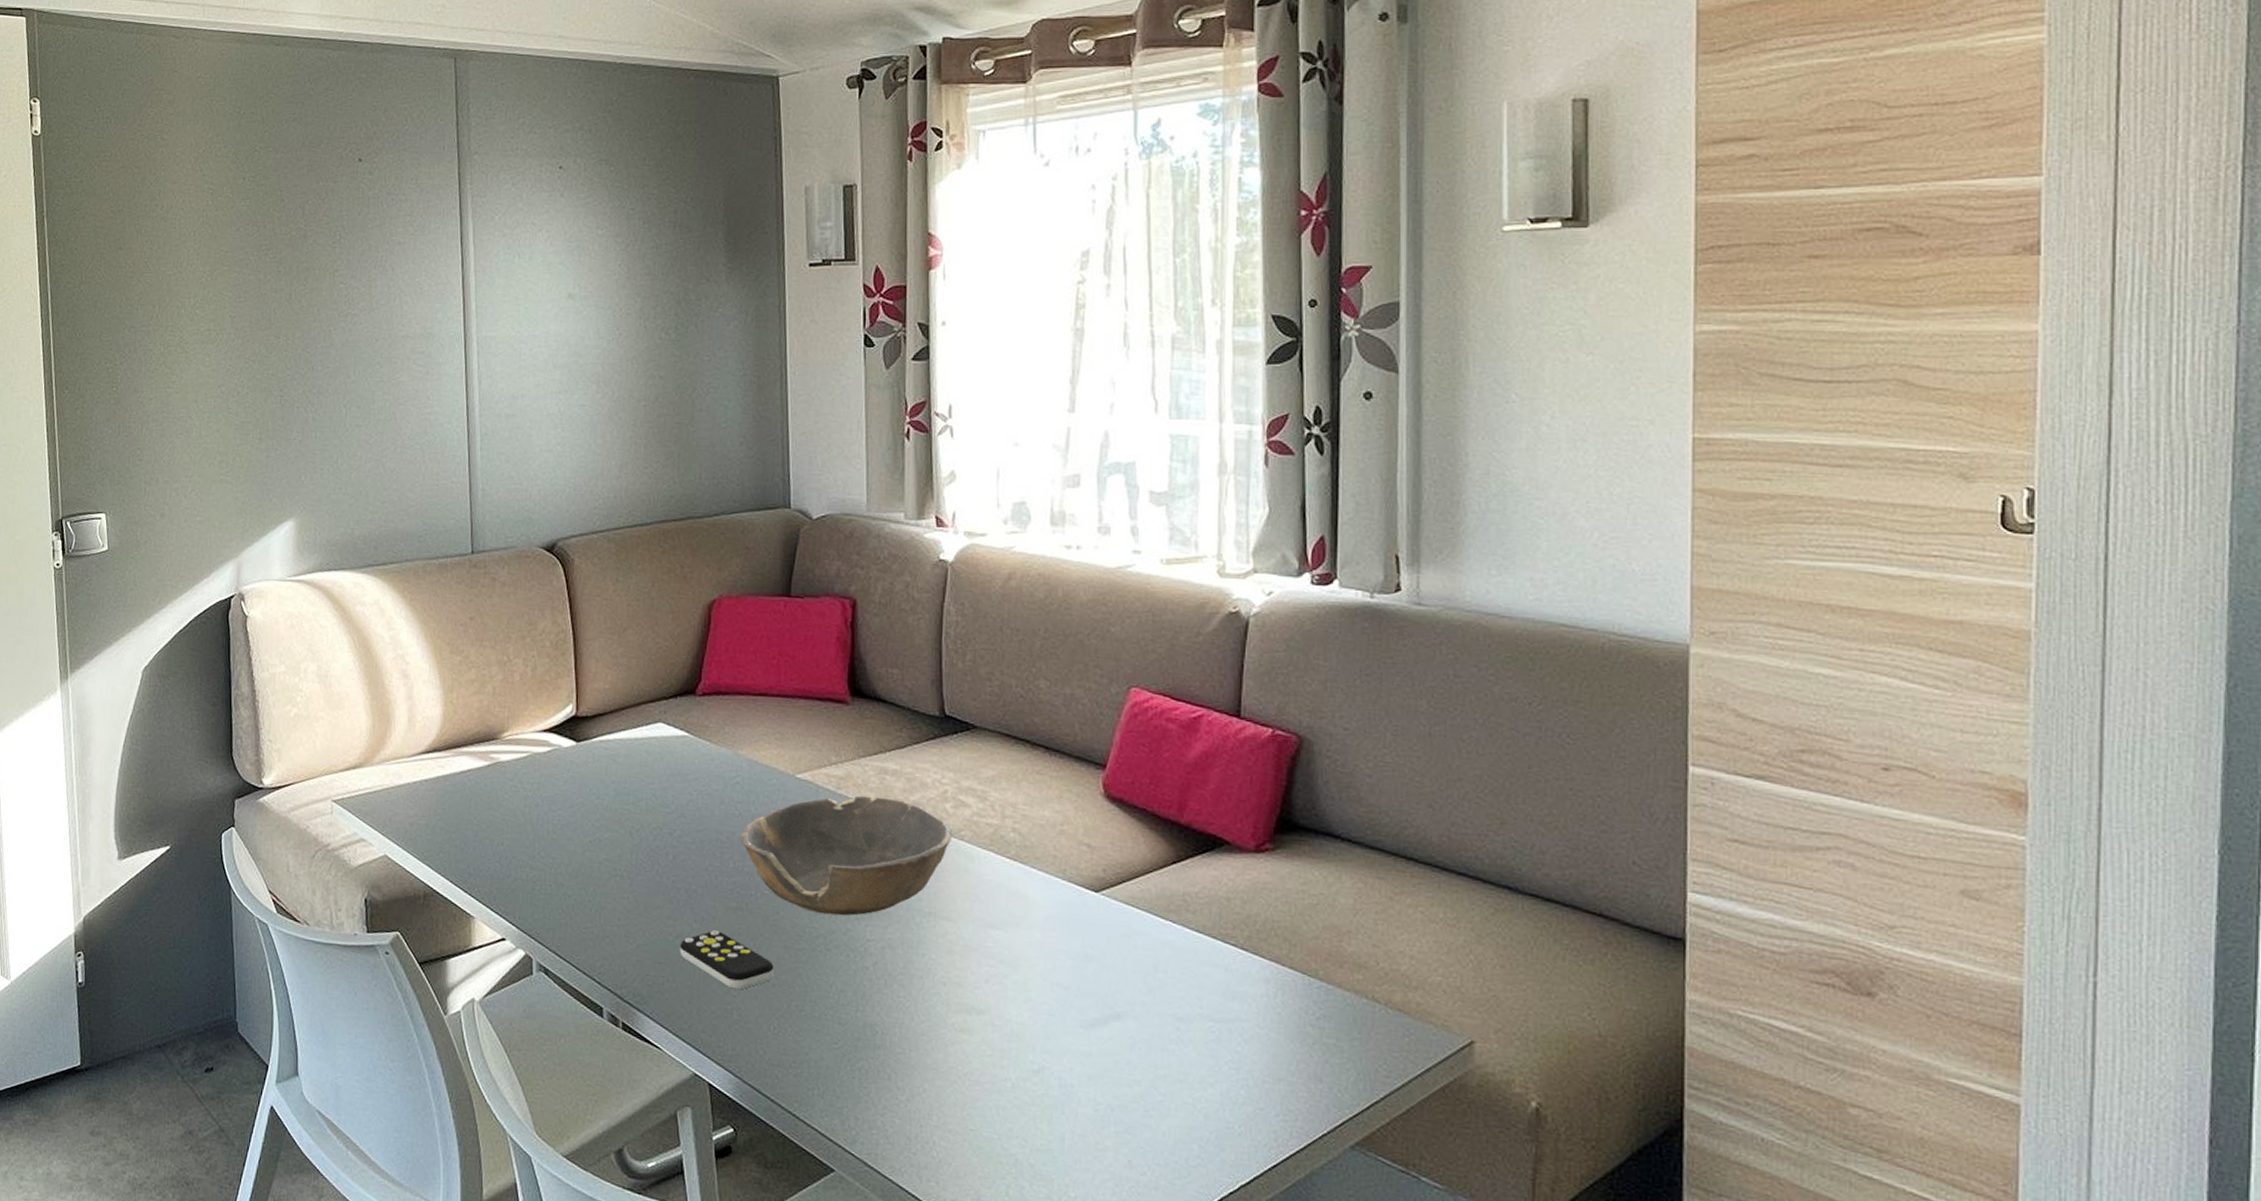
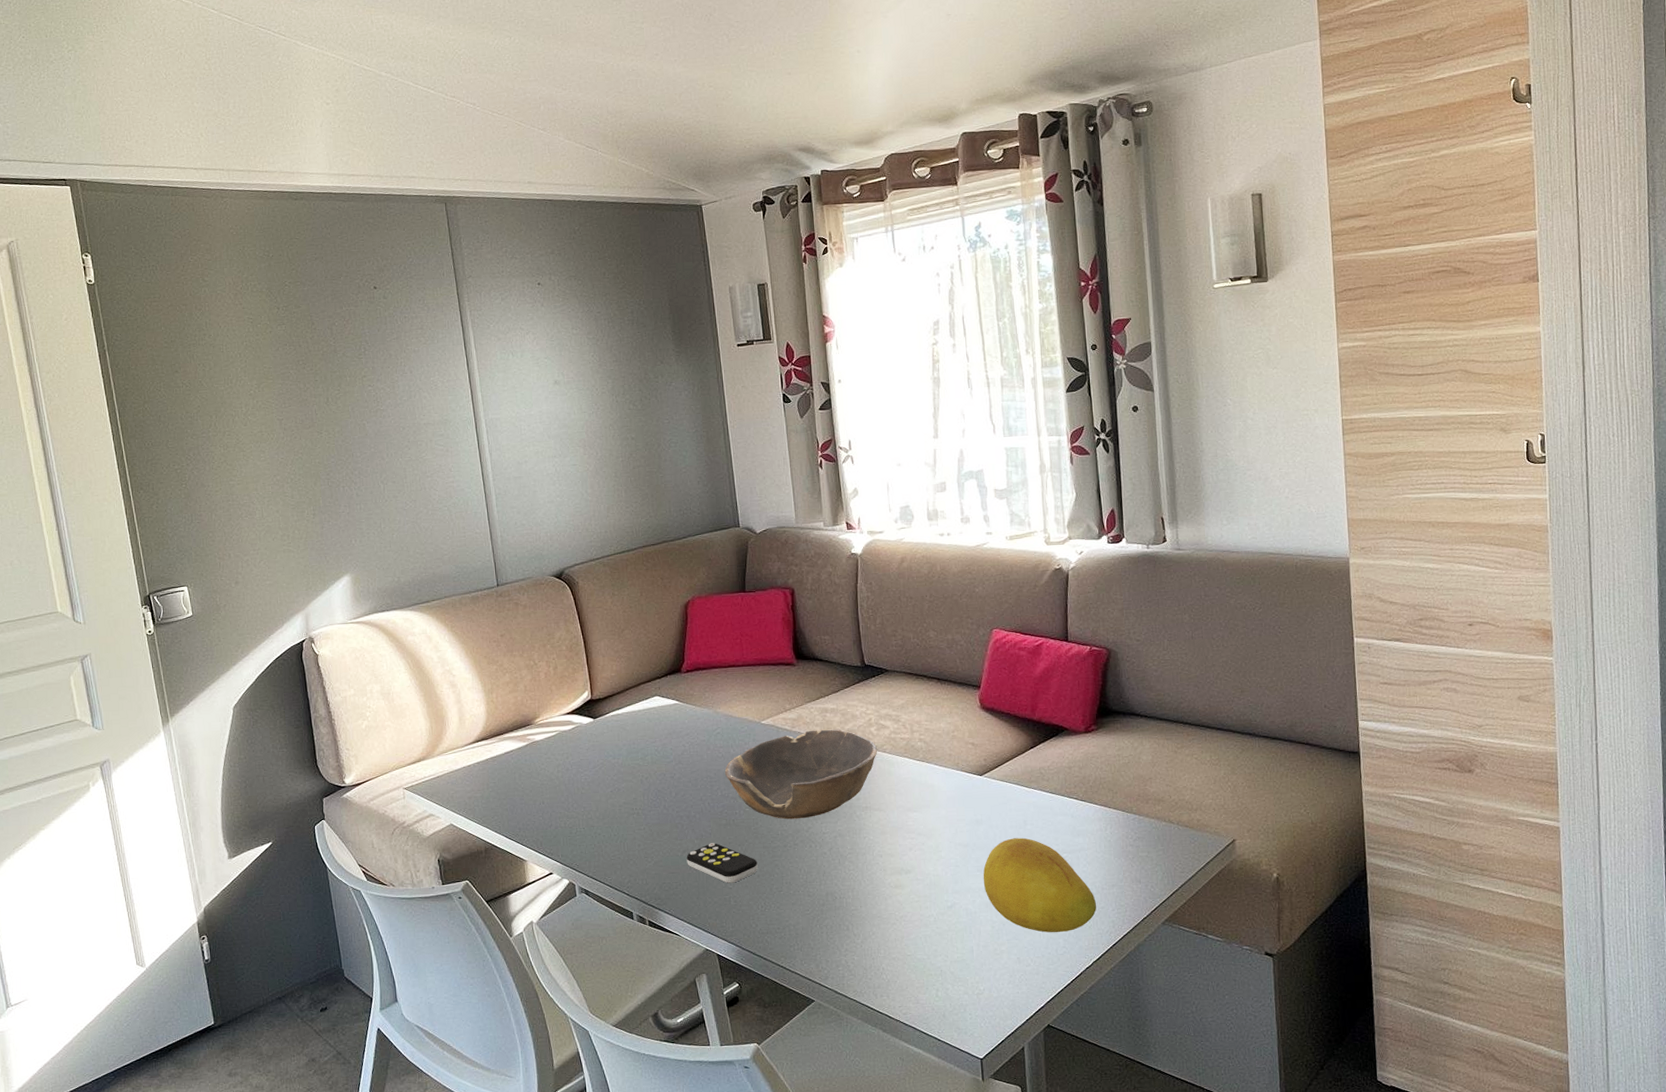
fruit: none [1087,987,1252,1135] -> present [983,837,1096,933]

